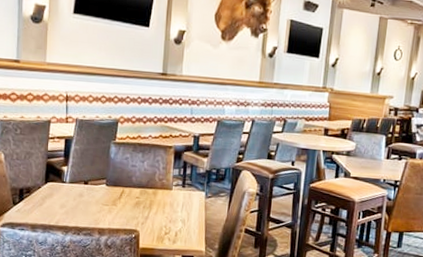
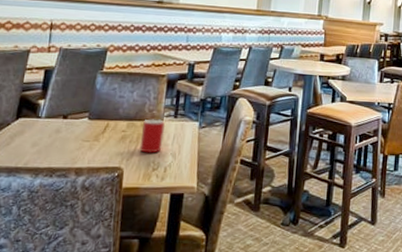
cup: none [152,187,175,219] -> present [139,119,166,153]

